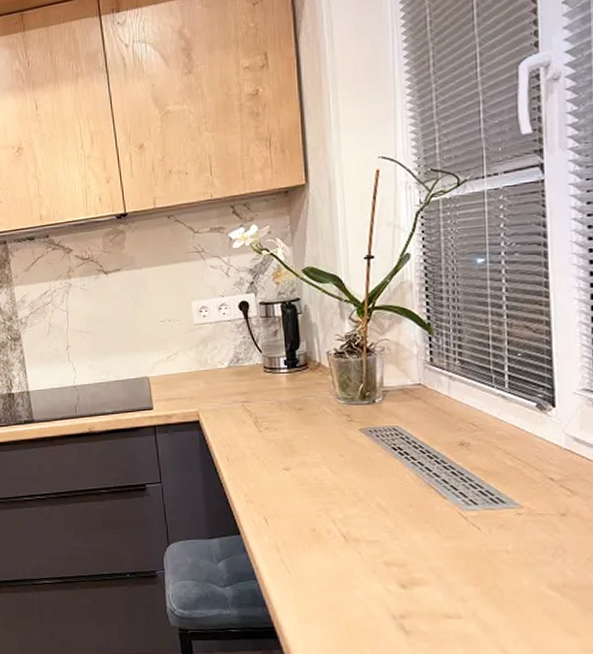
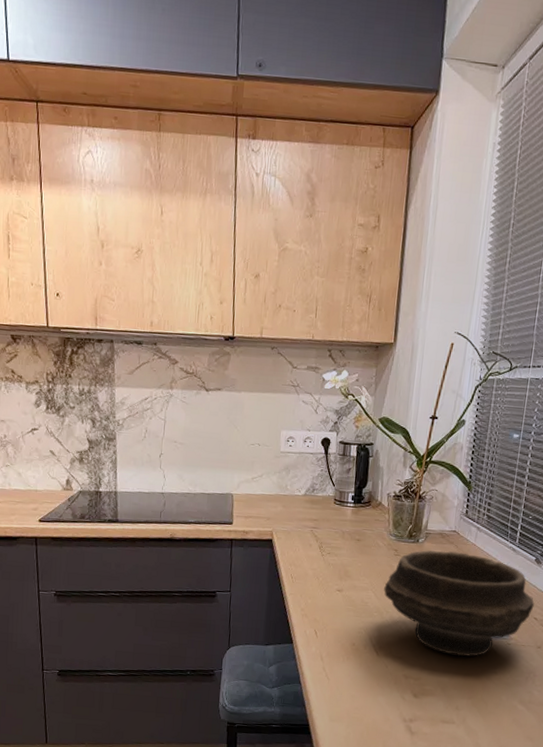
bowl: none [340,408,546,534] -> present [384,550,535,657]

